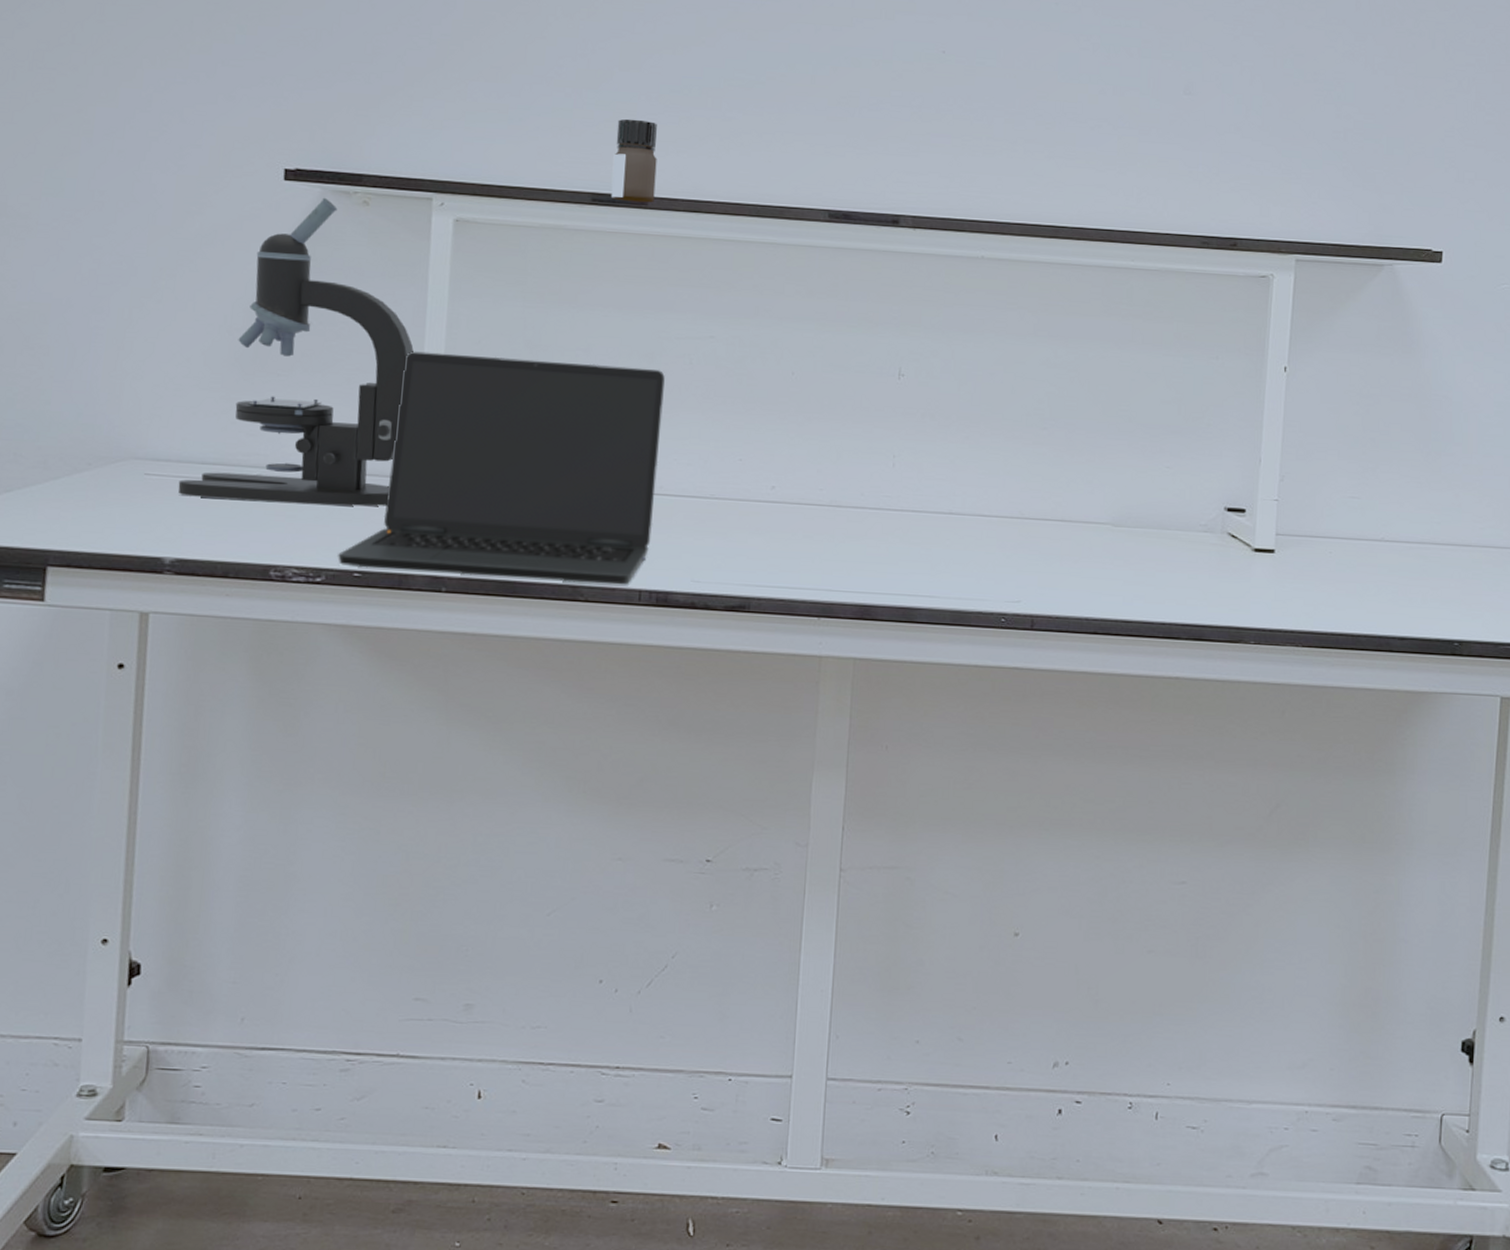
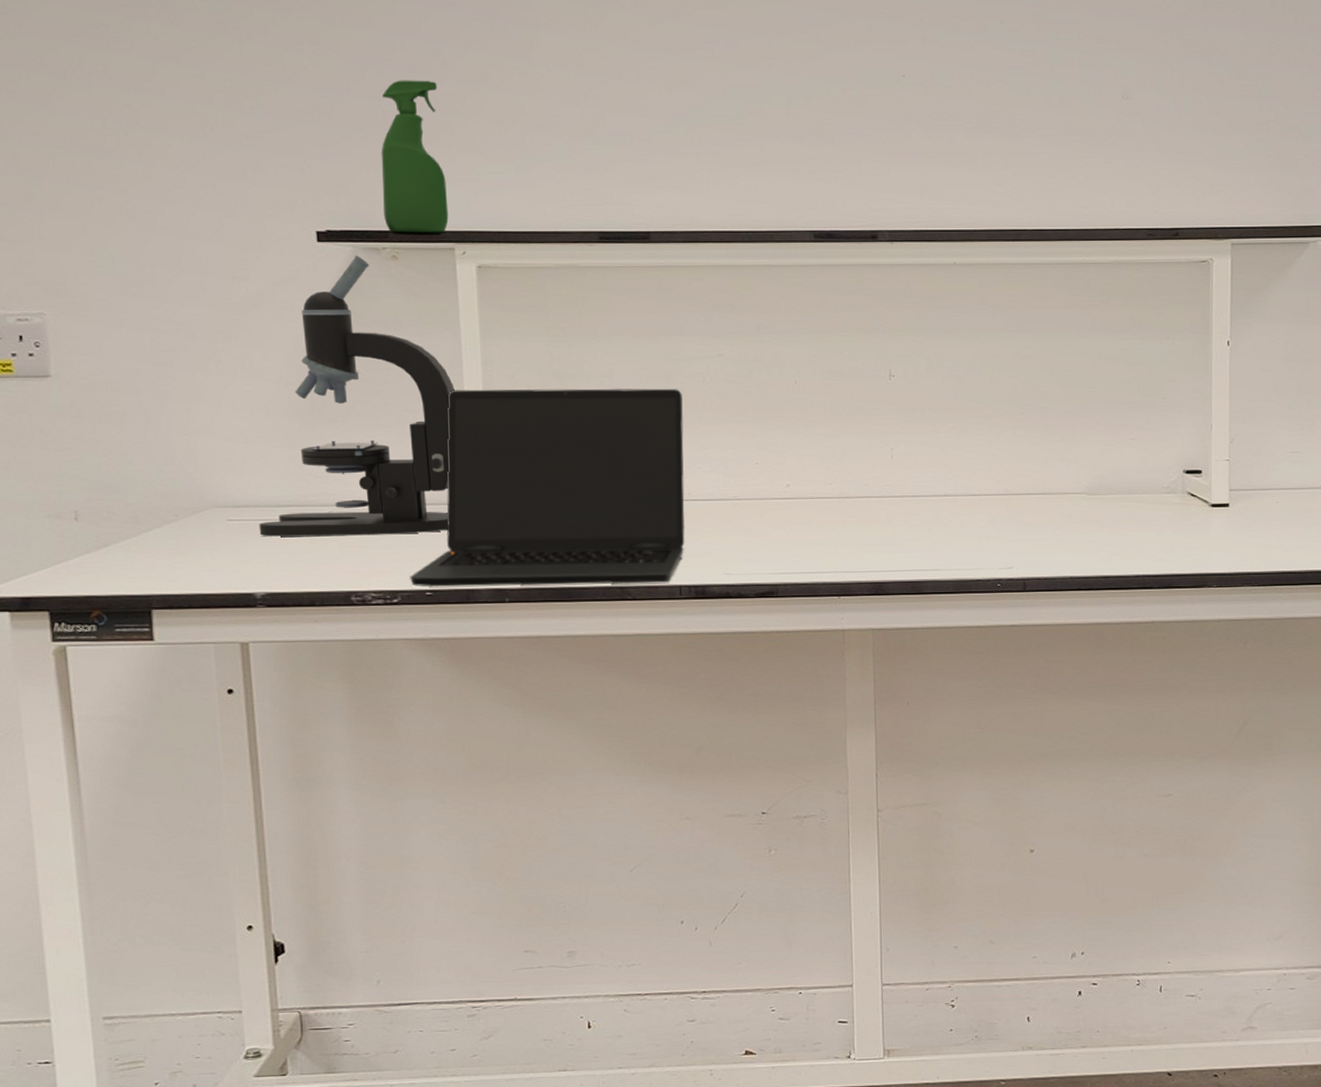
spray bottle: none [359,16,435,184] -> present [381,80,449,236]
bottle: present [611,118,657,203] -> none [614,160,656,237]

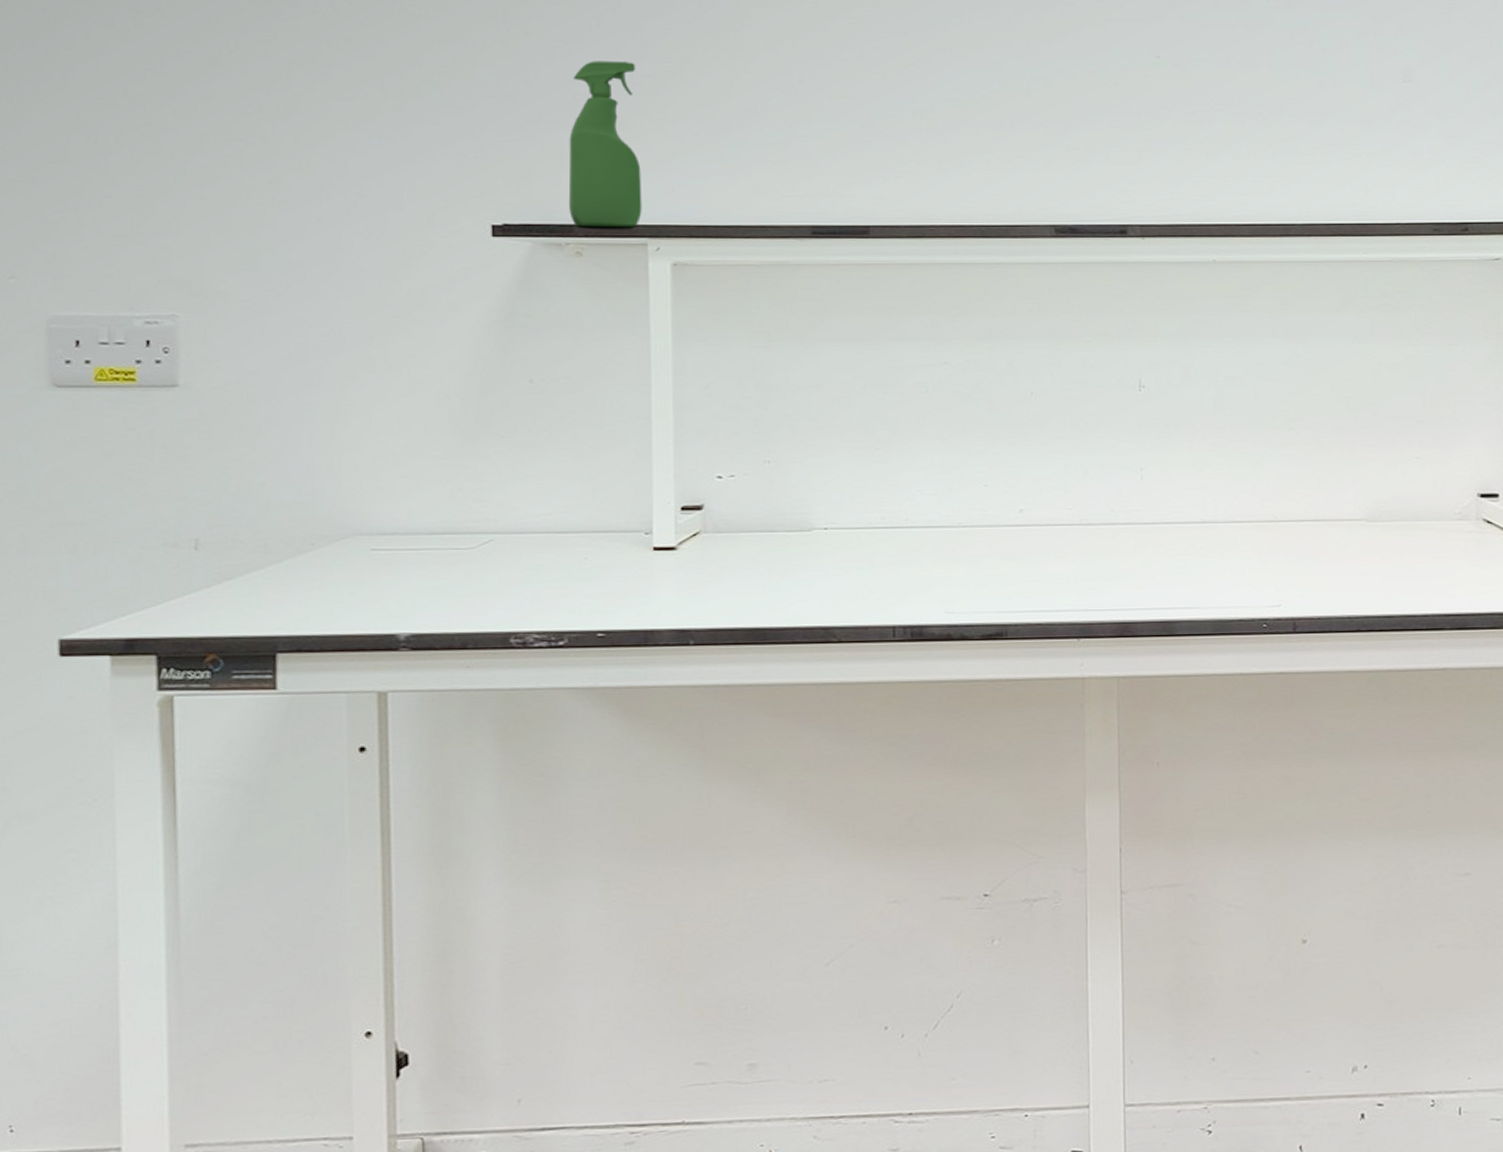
microscope: present [259,255,455,537] -> none [407,251,641,569]
laptop: present [410,388,686,587] -> none [579,399,902,627]

